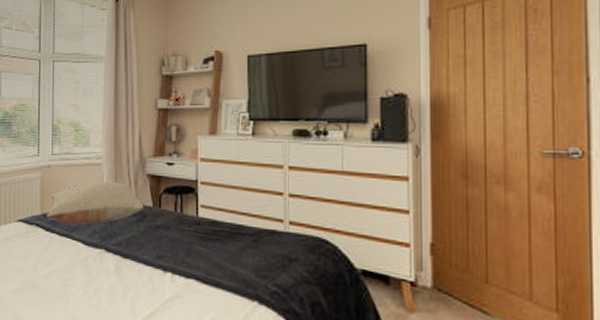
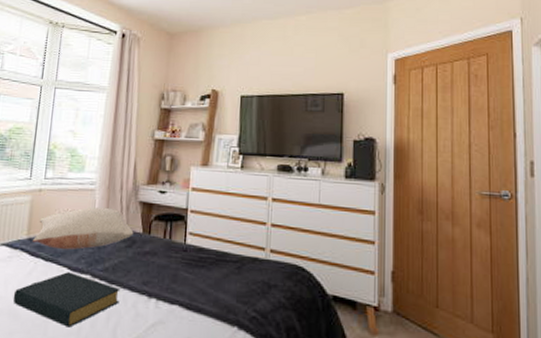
hardback book: none [33,247,135,300] -> present [13,272,121,328]

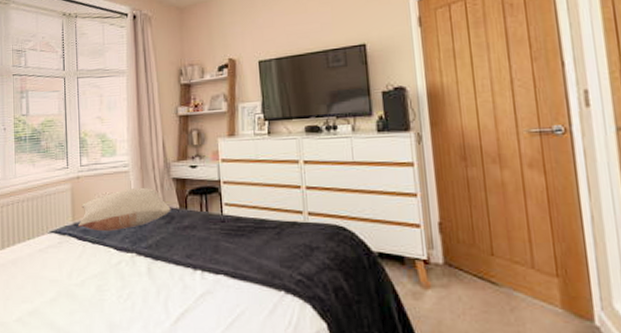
hardback book: present [13,272,121,328] -> none [68,252,167,304]

